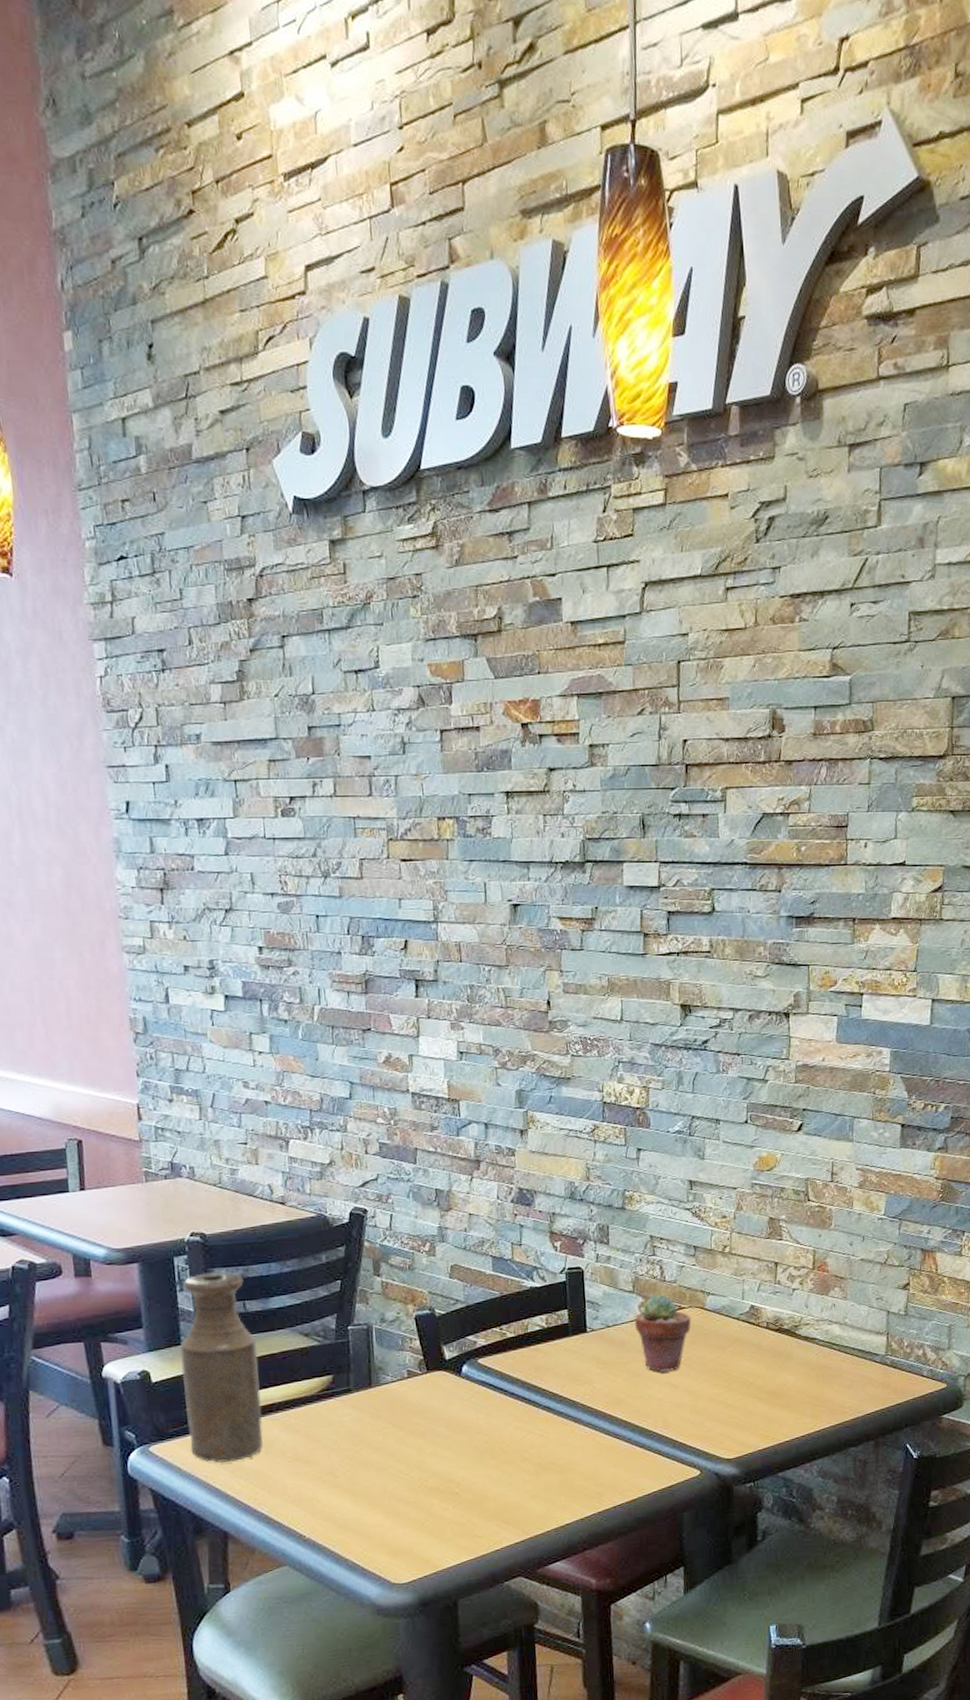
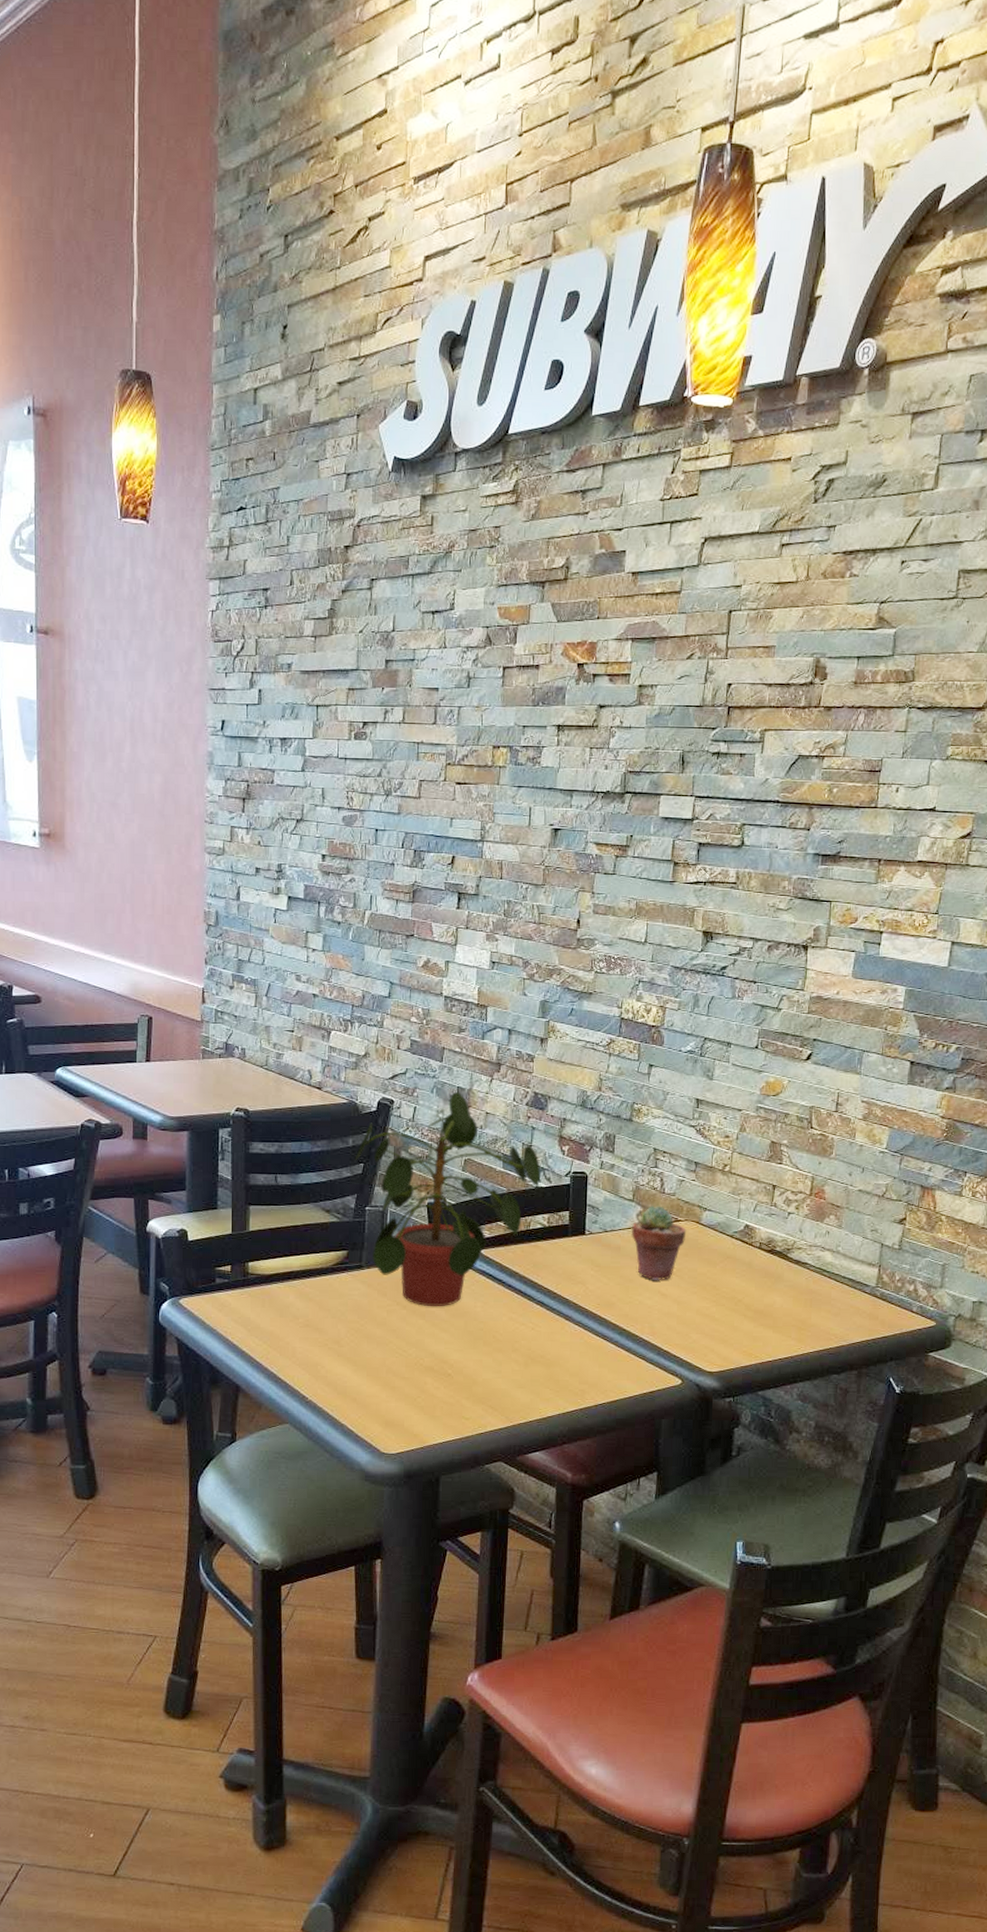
bottle: present [180,1272,263,1464] -> none [214,1146,283,1322]
potted plant: none [330,1194,535,1425] -> present [355,1091,541,1306]

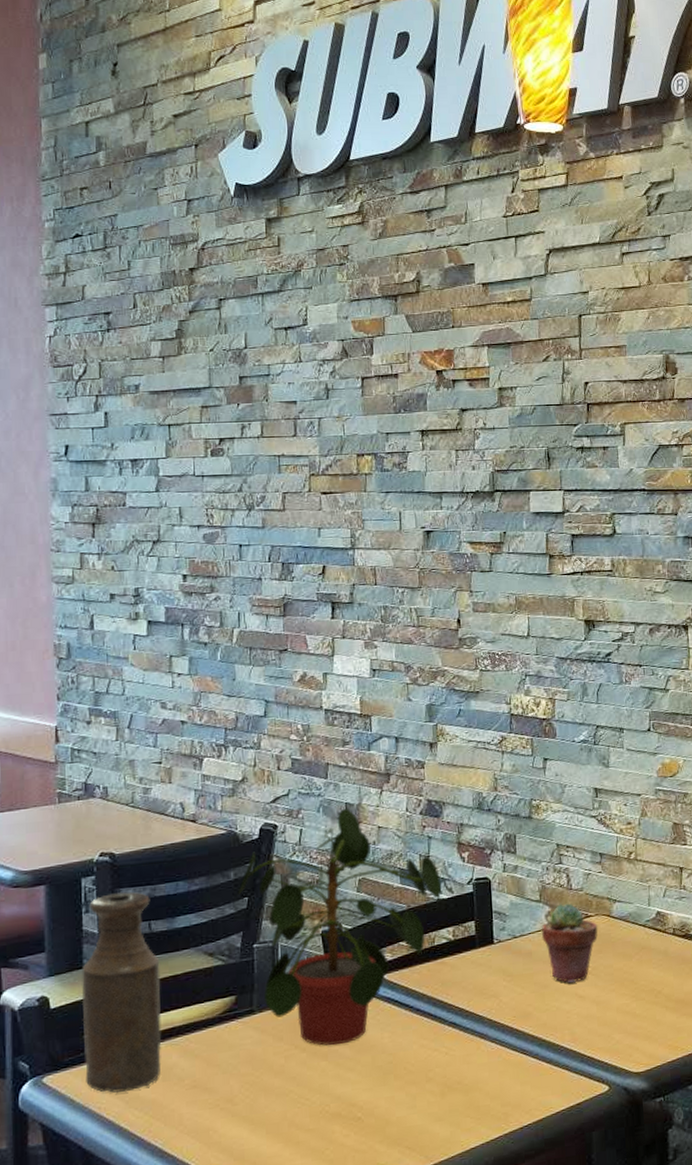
bottle: none [214,1146,283,1322] -> present [81,892,162,1094]

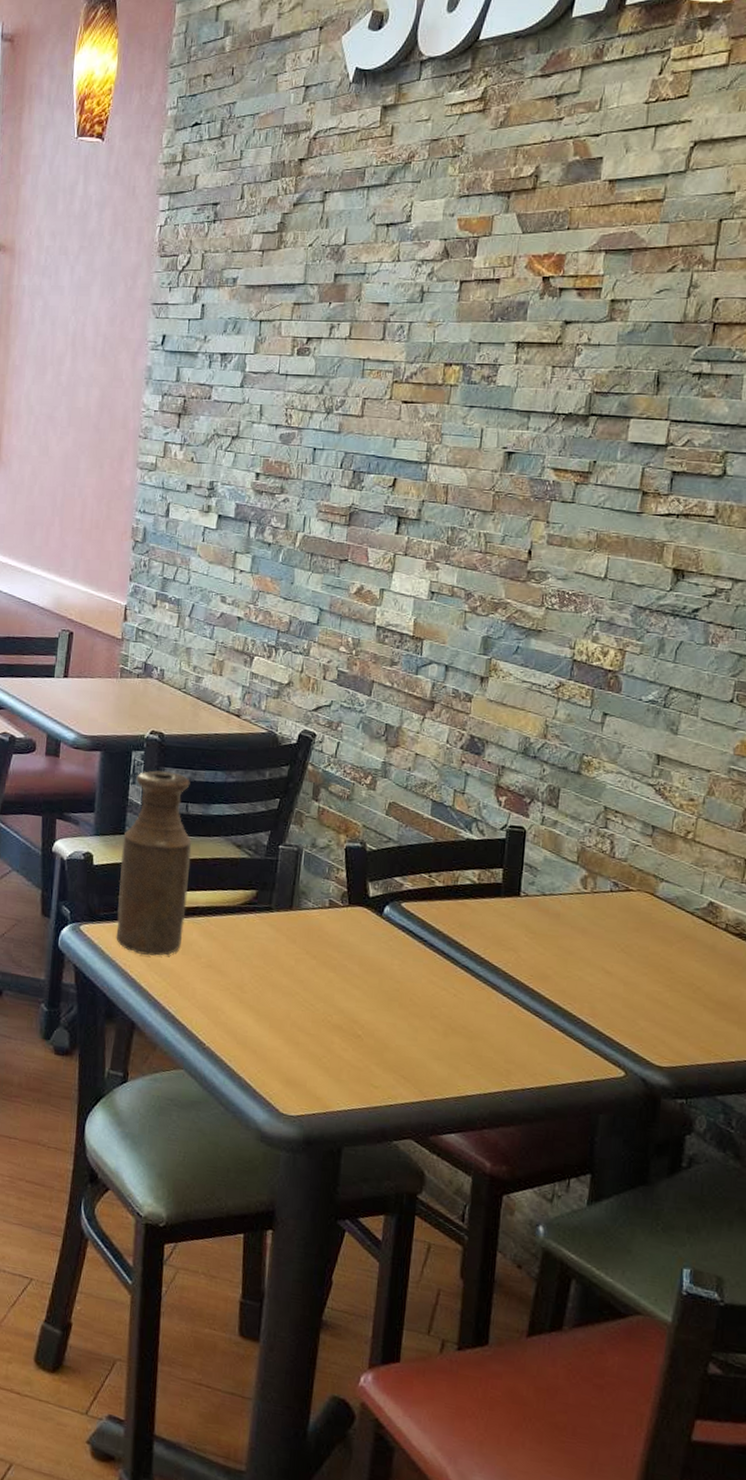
potted plant: present [238,808,442,1046] -> none [270,728,474,961]
potted succulent: present [541,903,598,983] -> none [573,870,639,957]

